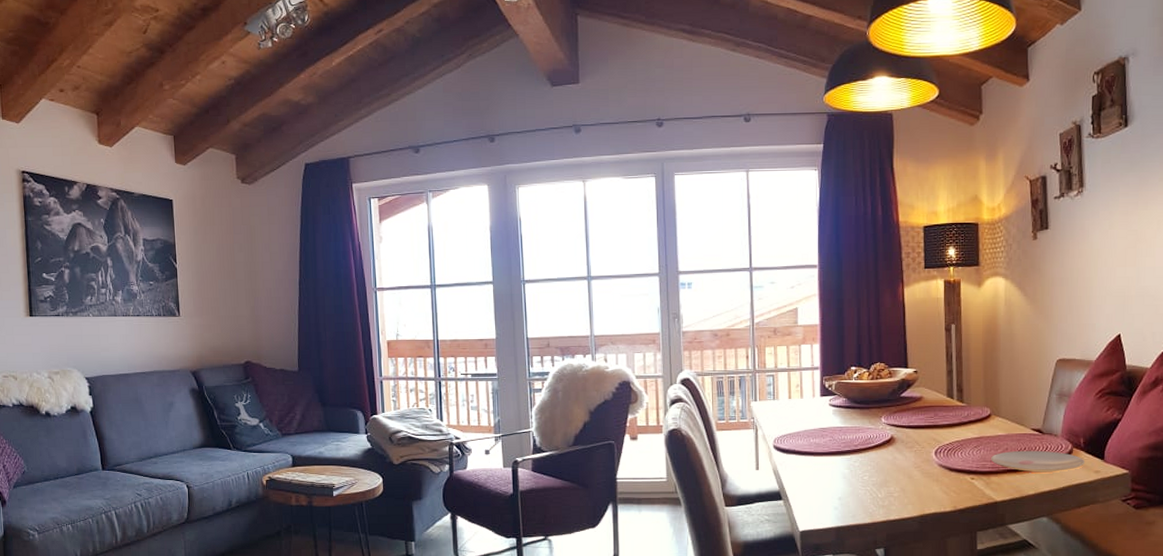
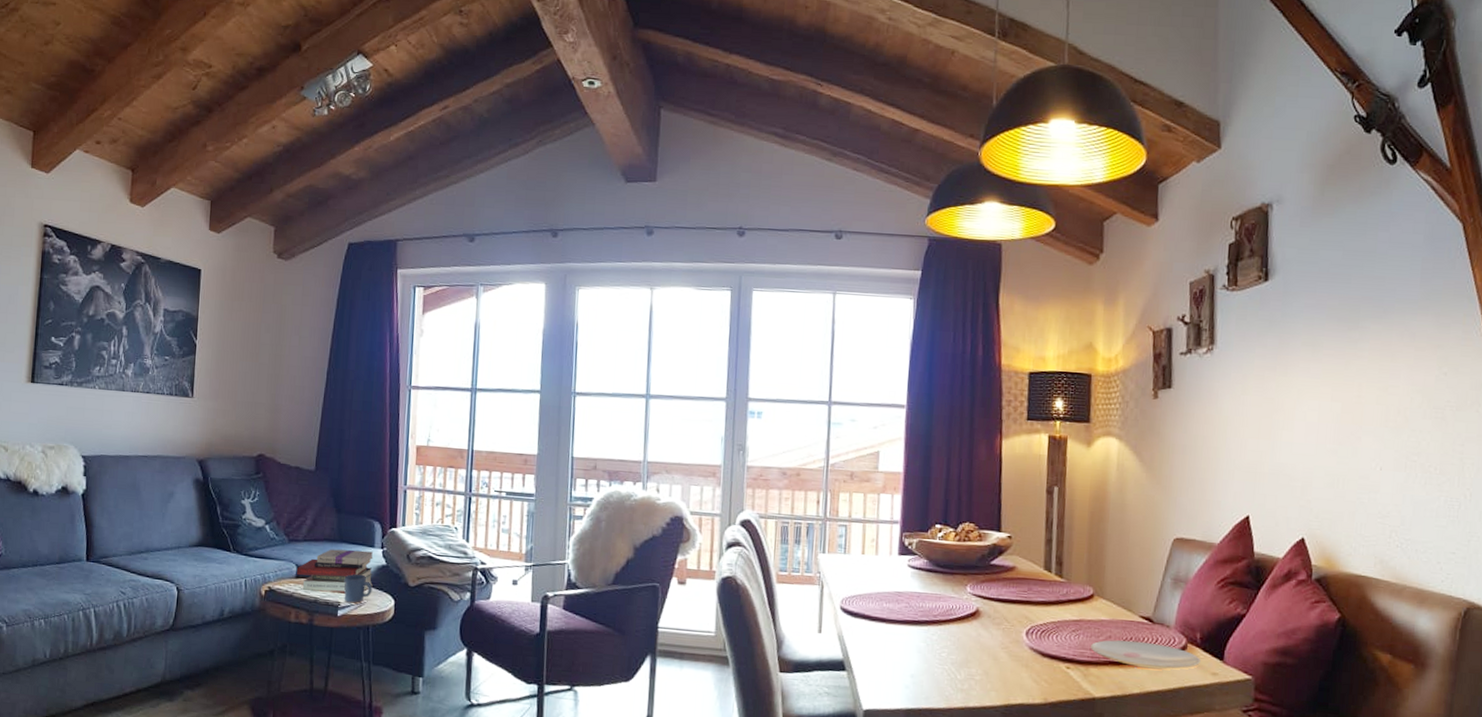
books: none [293,437,362,476] -> present [297,549,374,594]
mug: none [335,458,362,485] -> present [344,574,373,604]

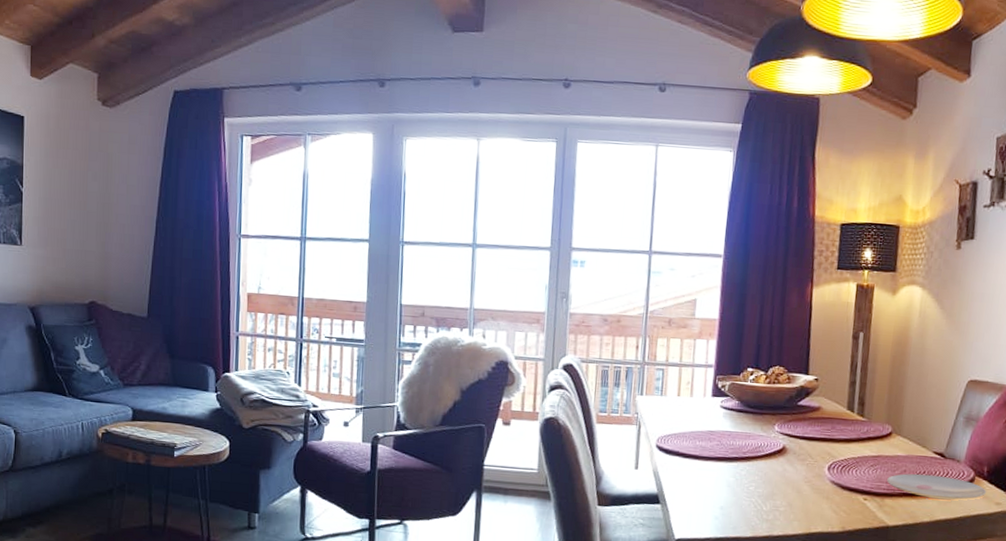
books: present [297,549,374,594] -> none [133,393,208,436]
mug: present [344,574,373,604] -> none [179,417,208,446]

